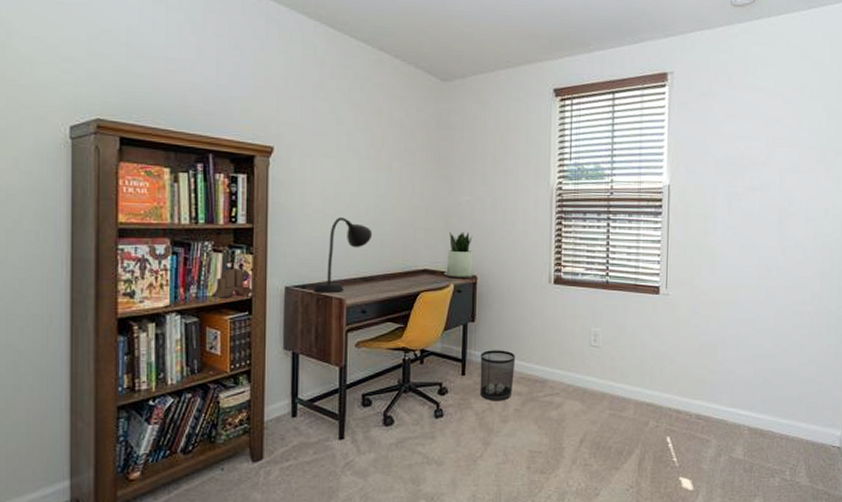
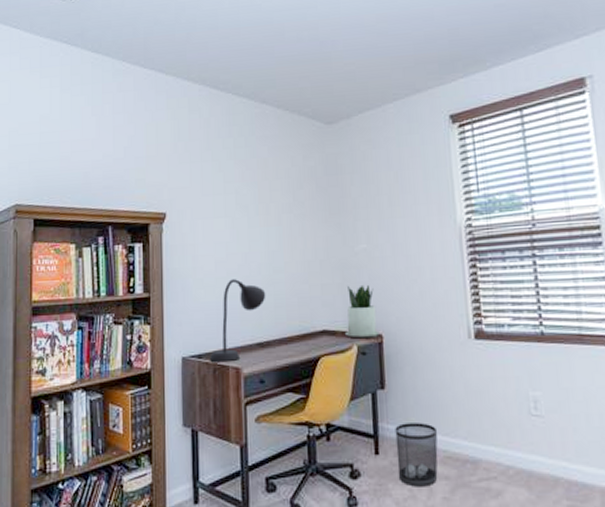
bookend: present [212,269,253,298] -> none [113,340,151,373]

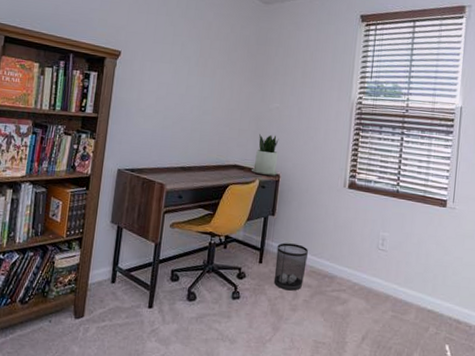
desk lamp: present [210,279,266,363] -> none [141,114,194,178]

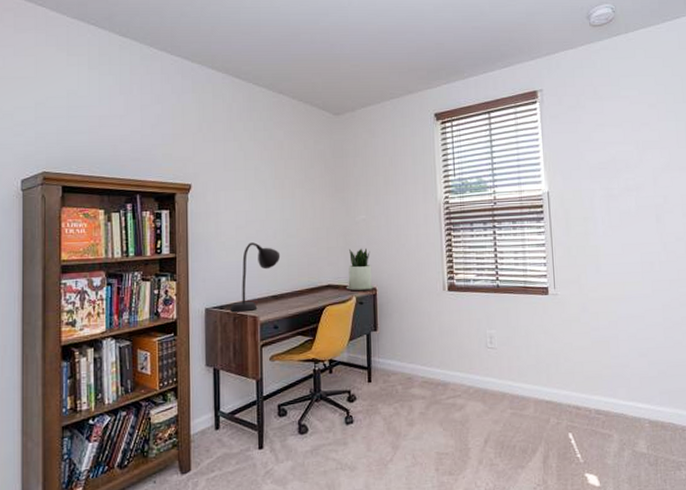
desk lamp: none [141,114,194,178] -> present [231,242,281,313]
waste bin: present [274,242,308,291] -> none [384,356,417,406]

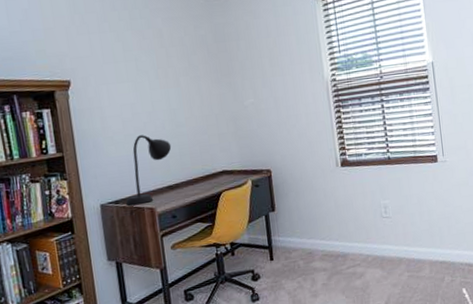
planter: present [346,248,374,292] -> none [240,131,269,175]

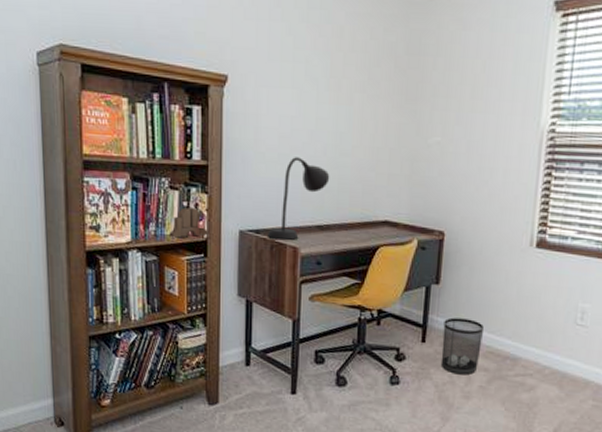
bookend: none [36,194,72,225] -> present [169,207,208,238]
waste bin: none [284,232,318,280] -> present [441,317,484,375]

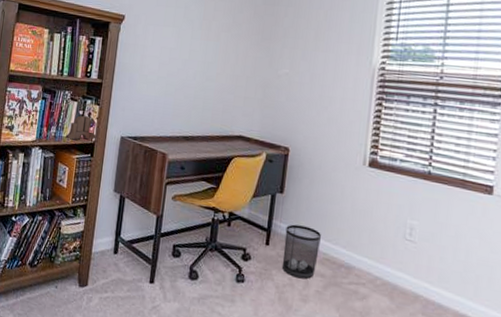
desk lamp: present [268,157,330,241] -> none [143,80,197,147]

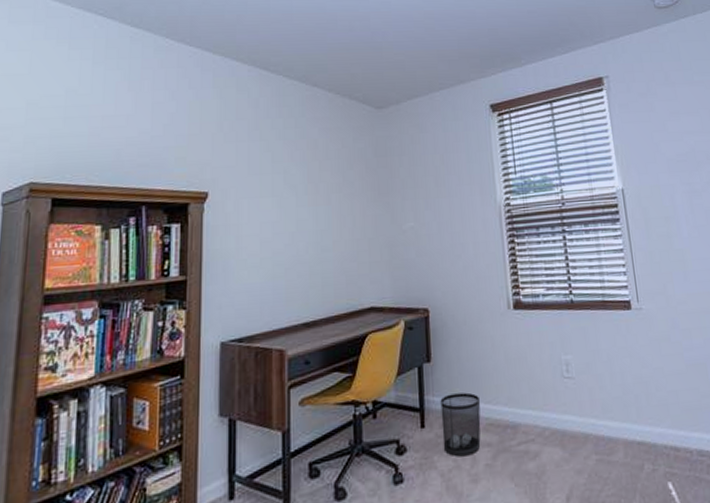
bookend: present [65,115,96,140] -> none [140,327,186,364]

